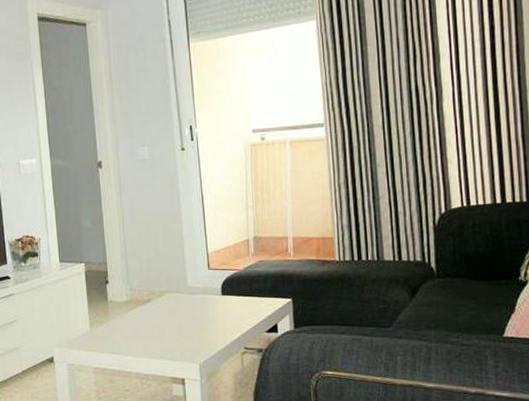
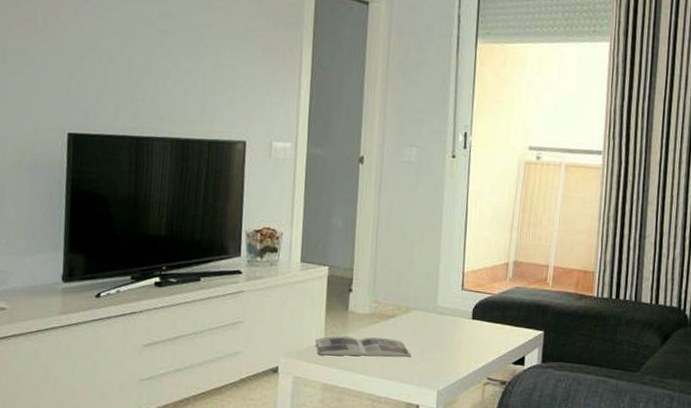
magazine: none [83,321,170,342] -> present [315,336,411,357]

